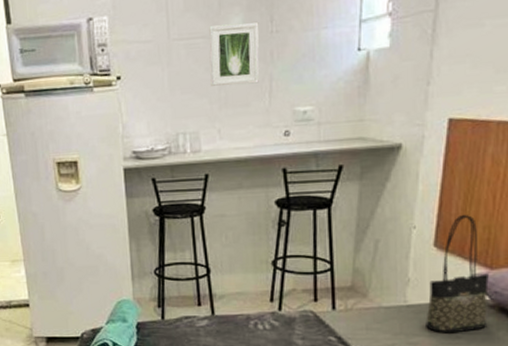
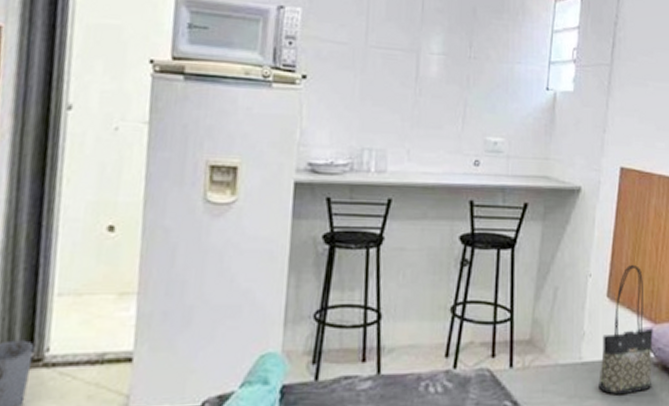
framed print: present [209,22,260,86] -> none [405,40,459,107]

